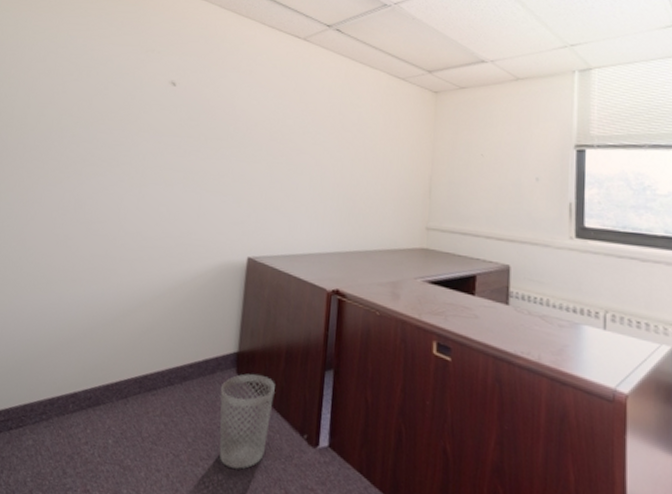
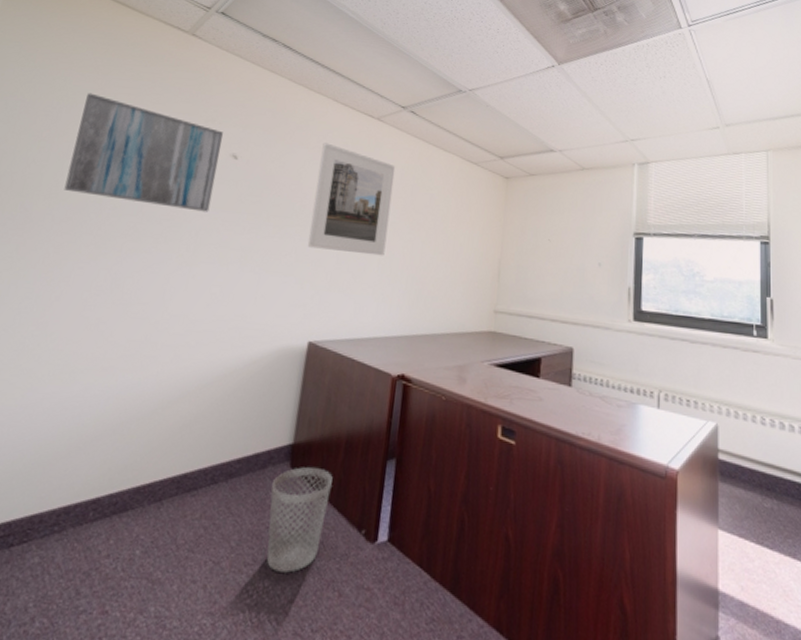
wall art: none [31,31,162,137] -> present [64,93,223,212]
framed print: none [242,65,323,175] -> present [307,142,396,256]

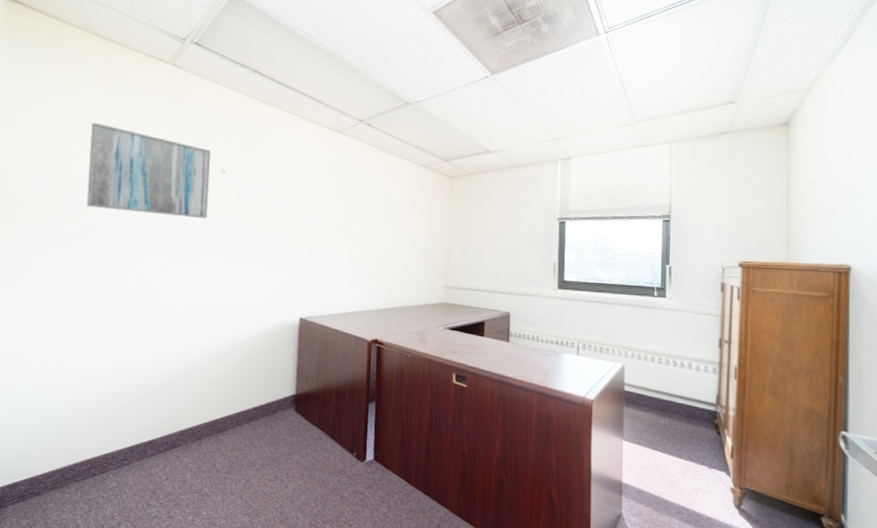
wastebasket: present [266,467,333,573] -> none [283,410,328,485]
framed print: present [307,142,396,256] -> none [291,155,358,248]

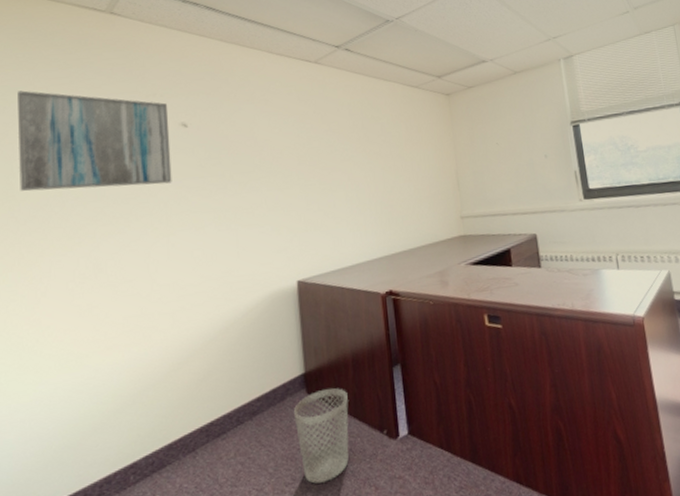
wastebasket: none [283,410,328,485] -> present [294,388,349,484]

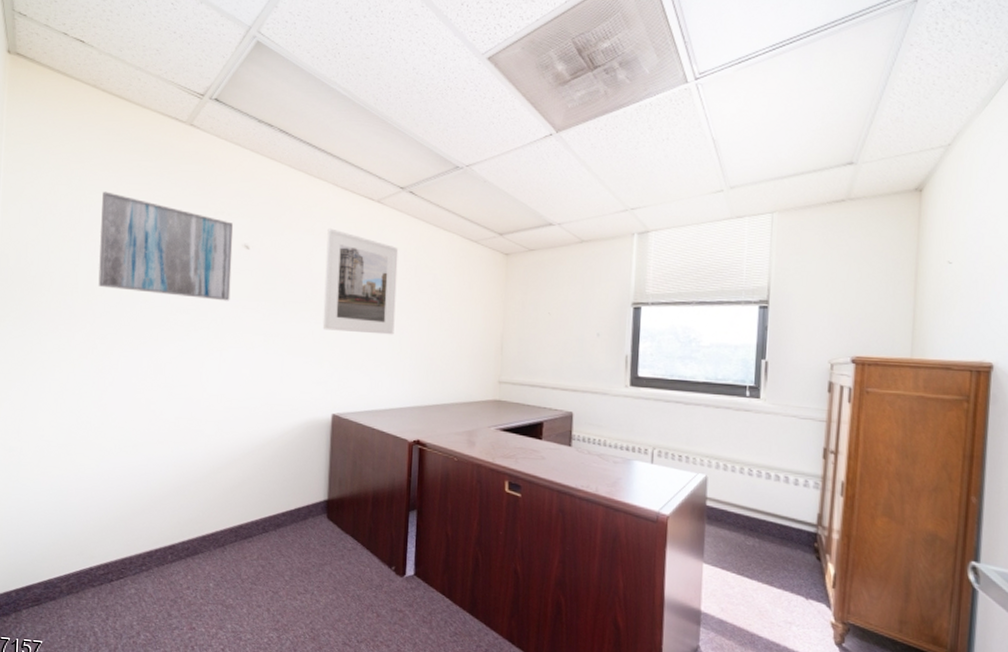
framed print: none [268,94,350,196] -> present [322,228,399,335]
wastebasket: present [294,388,349,484] -> none [313,518,364,600]

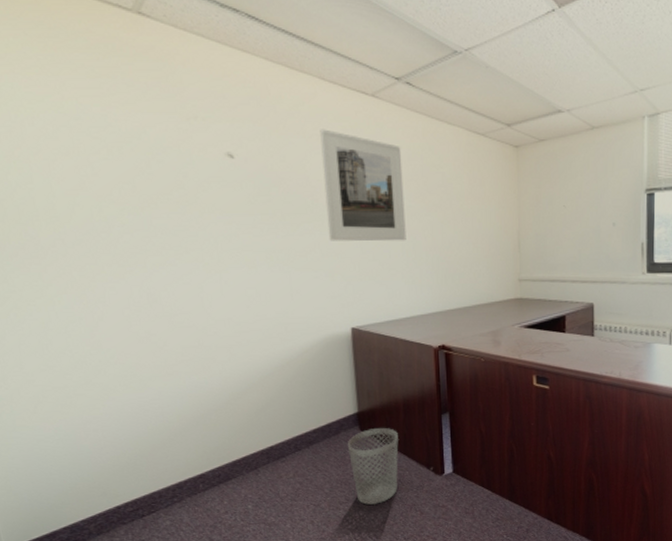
wall art: present [98,191,234,301] -> none [44,99,221,218]
wastebasket: none [313,518,364,600] -> present [348,427,399,505]

